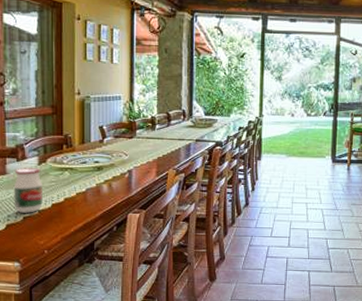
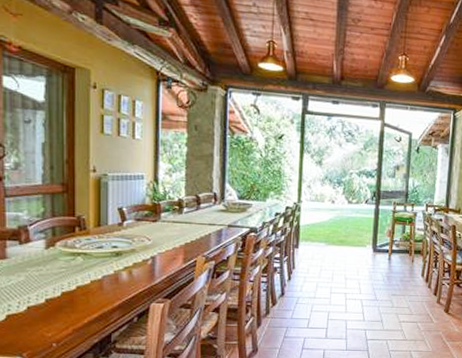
jar: present [13,168,44,213] -> none [15,252,52,302]

